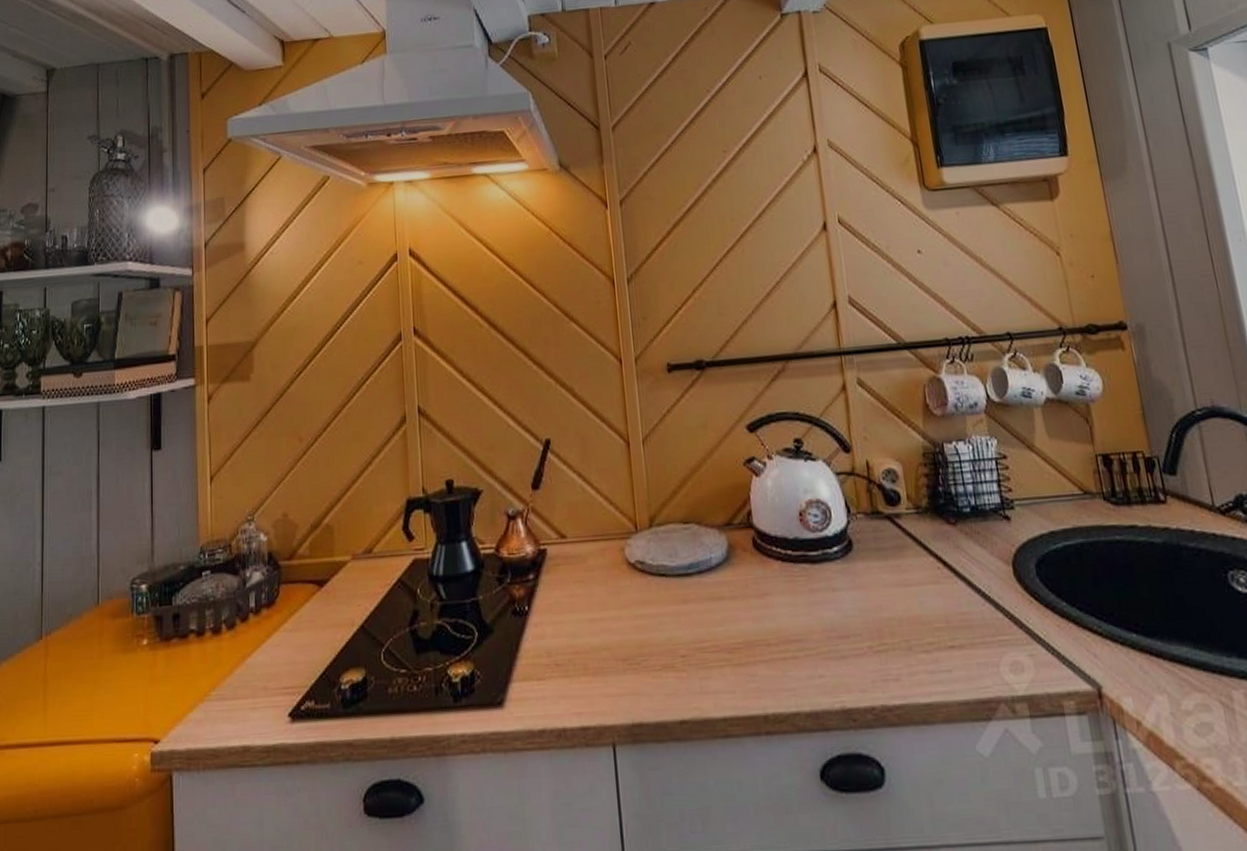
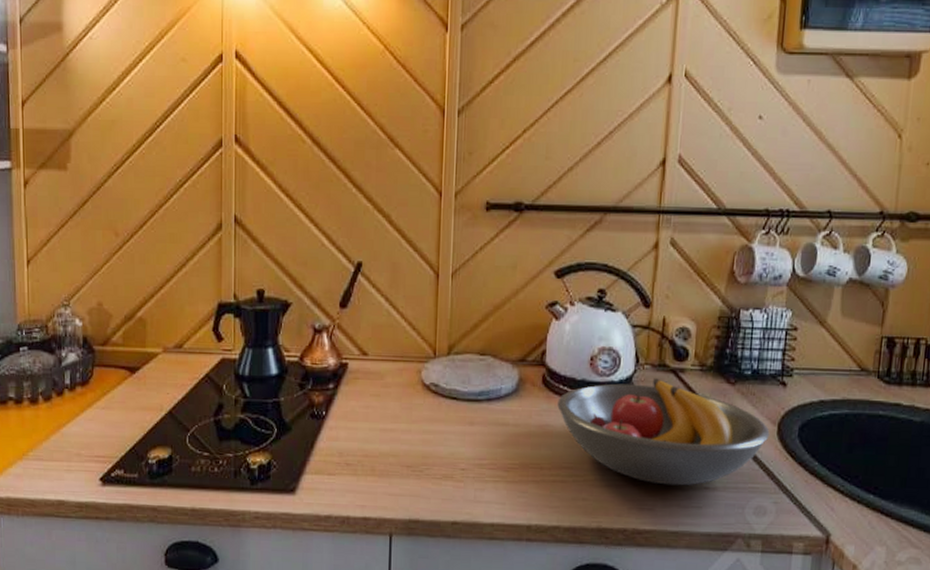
fruit bowl: none [773,527,1006,649] -> present [557,378,770,486]

